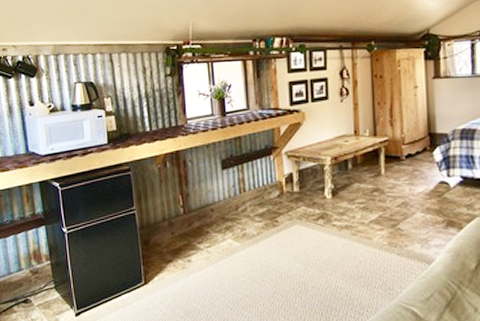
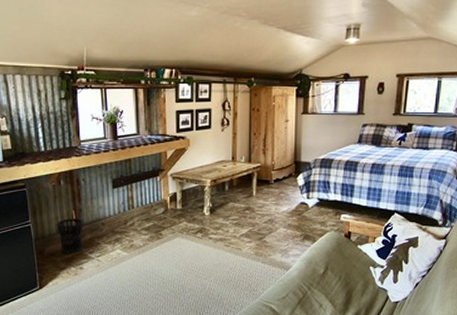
wastebasket: none [162,203,191,245] -> present [56,218,83,254]

